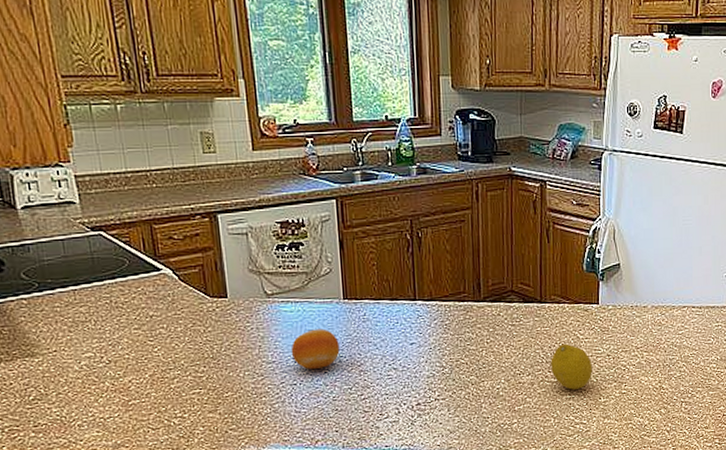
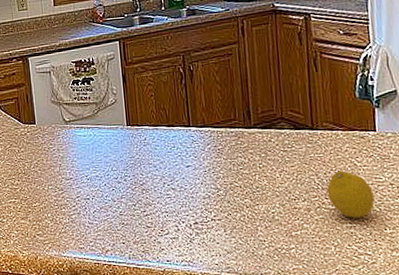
fruit: present [291,329,340,369] -> none [84,151,125,186]

